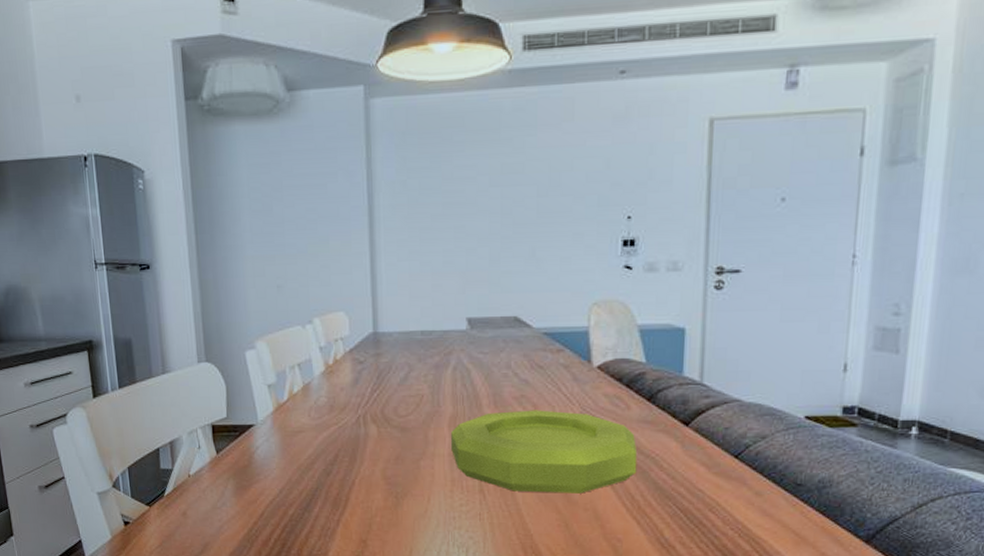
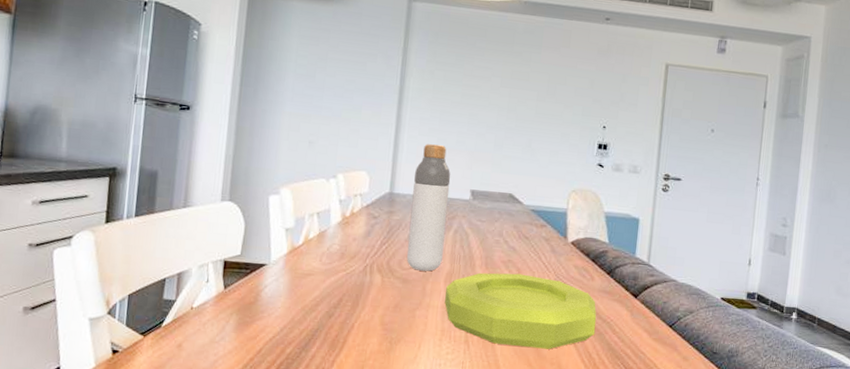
bottle: none [399,270,443,417] -> present [406,144,451,272]

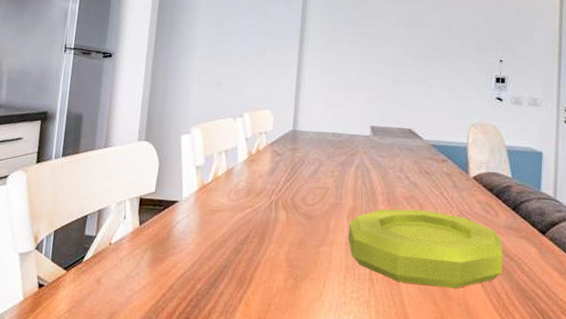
bottle: present [406,144,451,272] -> none [309,82,351,208]

